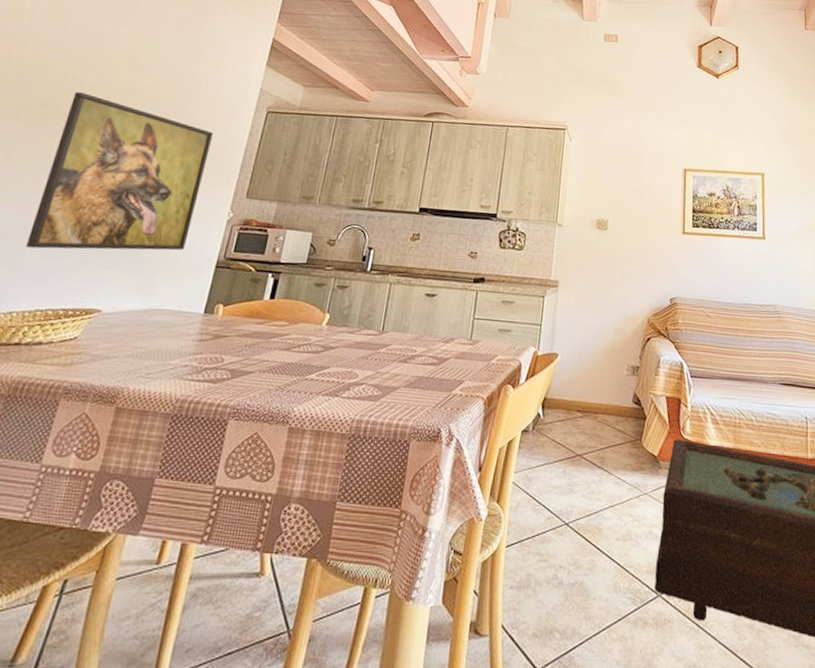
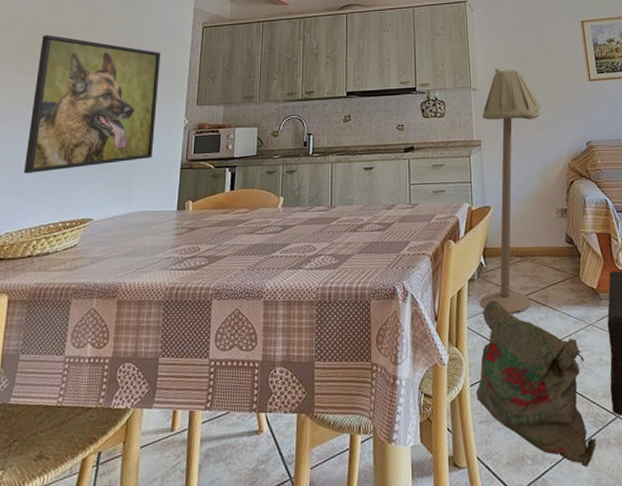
bag: none [510,456,633,646] -> present [475,300,596,467]
floor lamp: none [529,206,628,473] -> present [479,68,540,314]

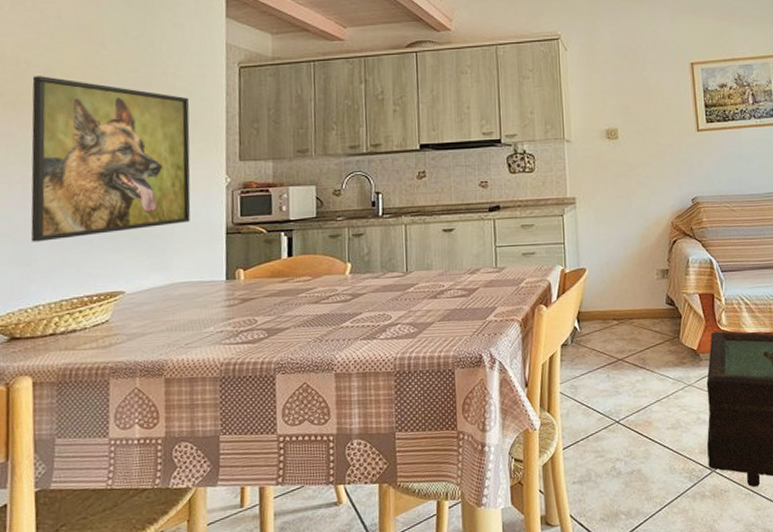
bag: present [475,300,596,467] -> none [568,364,691,518]
floor lamp: present [479,68,540,314] -> none [572,117,642,378]

